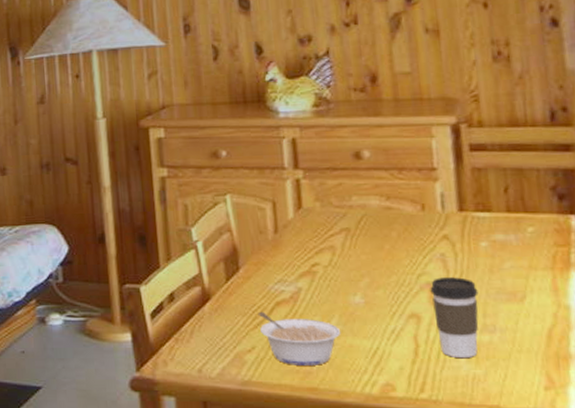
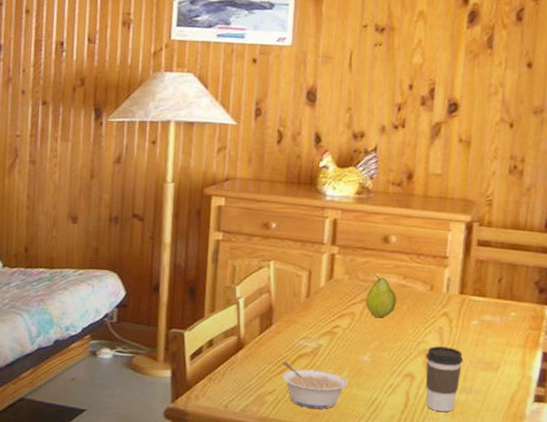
fruit: none [344,199,383,250] -> present [365,275,397,319]

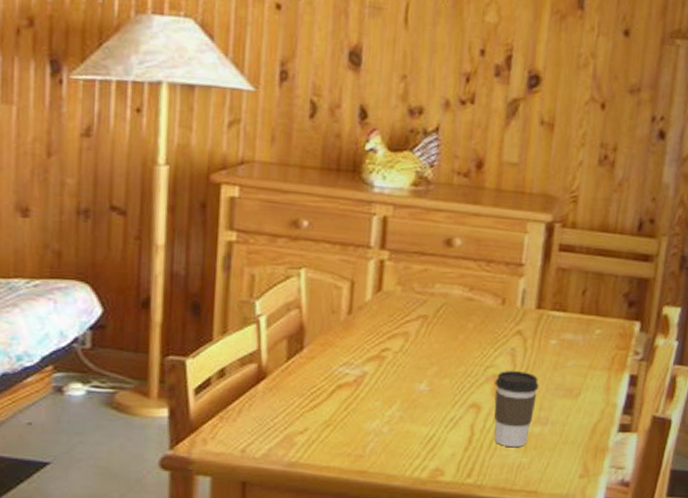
legume: present [282,361,349,409] -> none [316,393,401,449]
fruit: present [365,275,397,319] -> none [422,286,461,339]

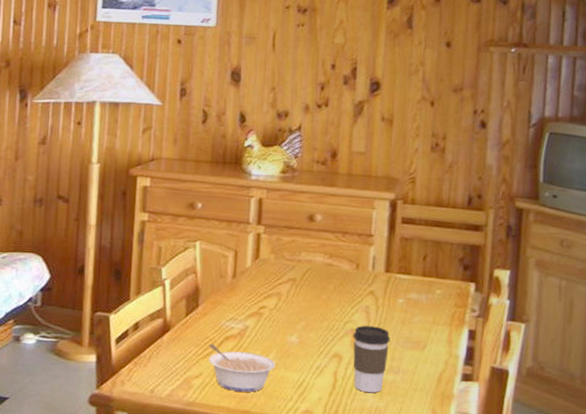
legume: none [316,393,401,449] -> present [209,343,276,392]

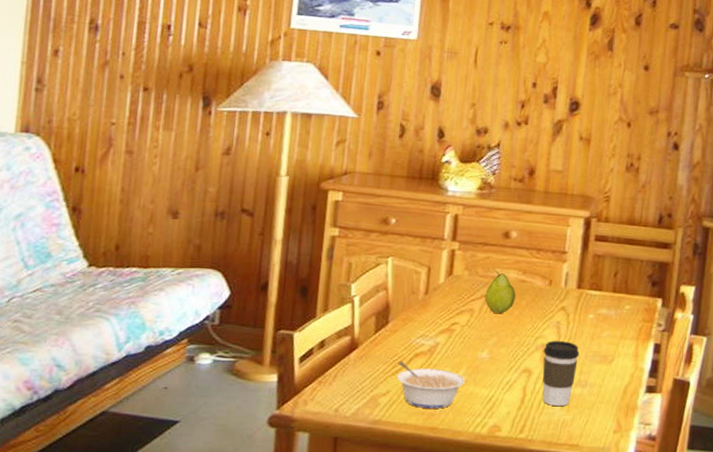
fruit: none [292,254,323,298] -> present [484,271,516,314]

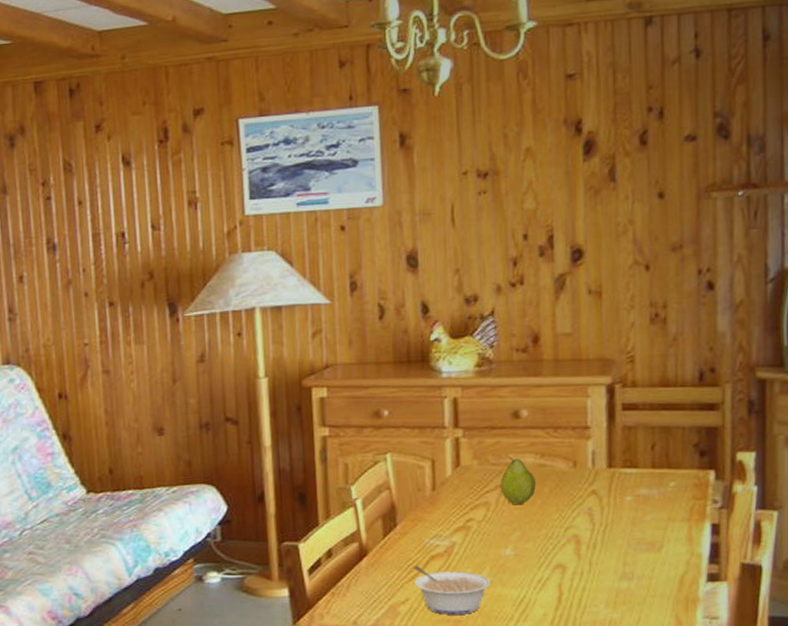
coffee cup: present [542,341,580,407] -> none [576,529,620,604]

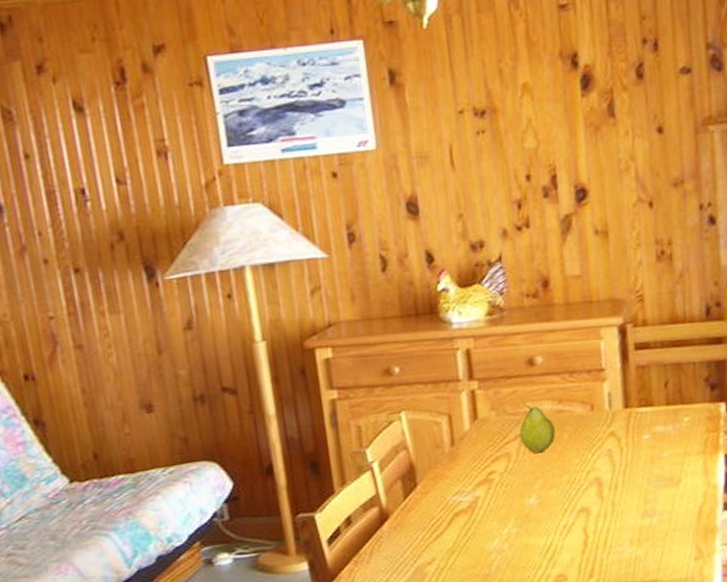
legume: present [413,565,491,615] -> none [437,523,518,571]

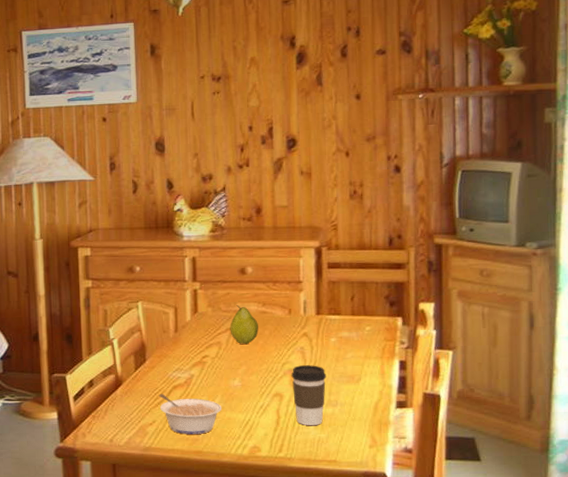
legume: none [437,523,518,571] -> present [159,393,222,434]
coffee cup: none [598,469,641,543] -> present [291,365,327,426]

